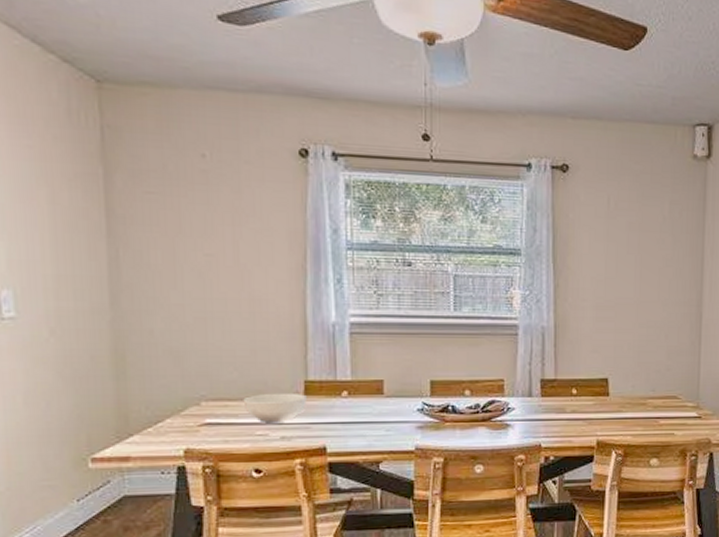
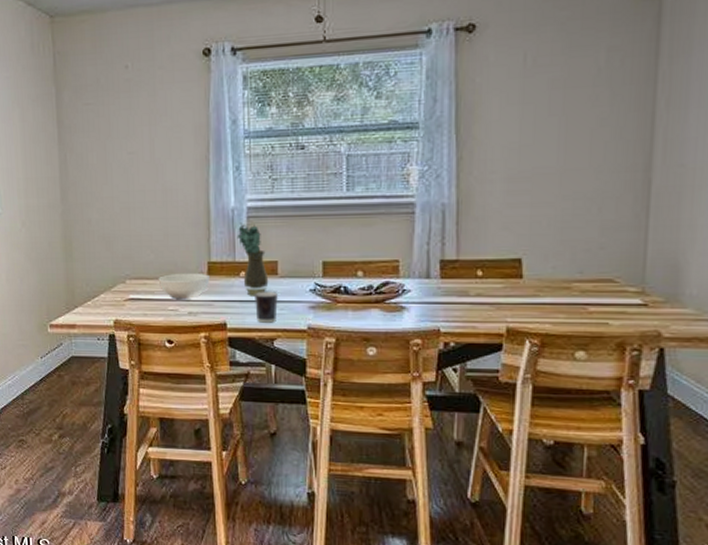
vase: none [338,339,374,417] -> present [237,222,269,296]
mug: none [358,412,384,445] -> present [255,292,278,323]

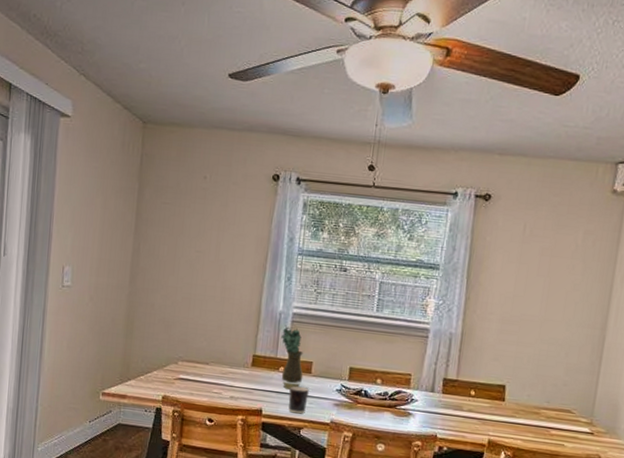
bowl: present [158,273,210,299] -> none [207,361,253,385]

